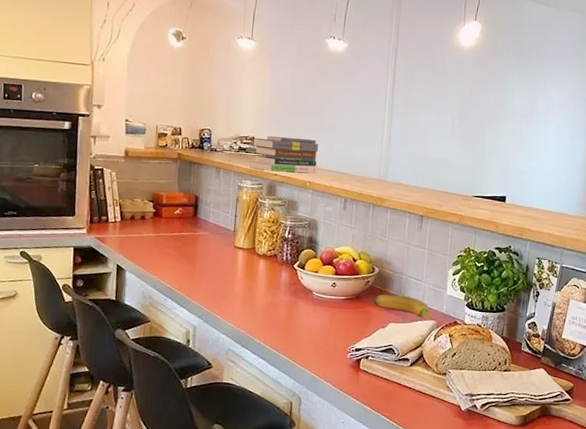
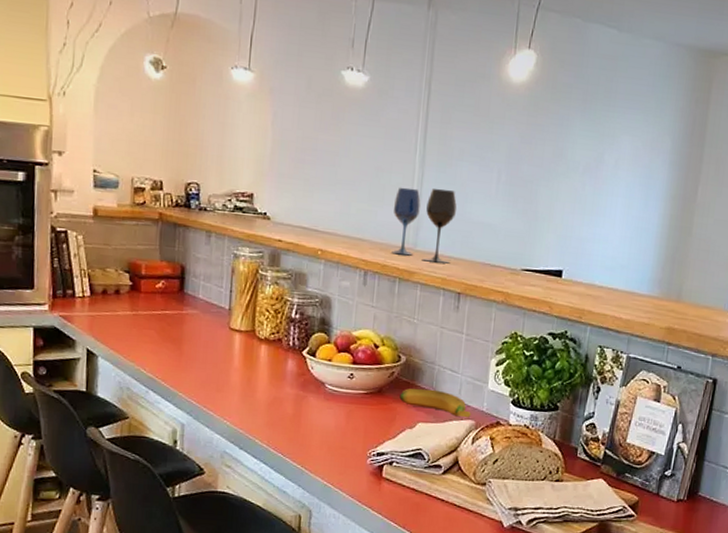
books: present [249,135,318,174] -> none [247,192,332,240]
wineglass: none [367,130,390,186] -> present [392,187,421,256]
wineglass: none [391,132,420,192] -> present [422,189,457,264]

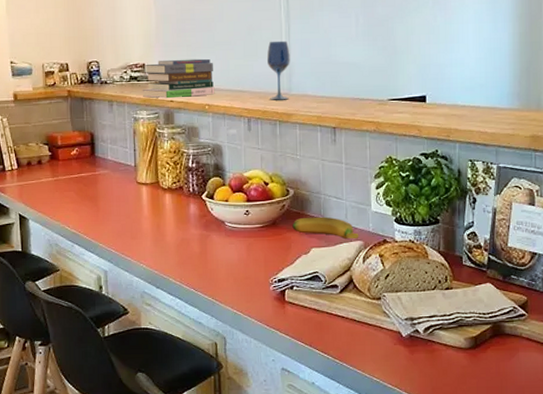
books: none [247,192,332,240] -> present [143,58,215,99]
wineglass: present [422,189,457,264] -> none [296,38,324,103]

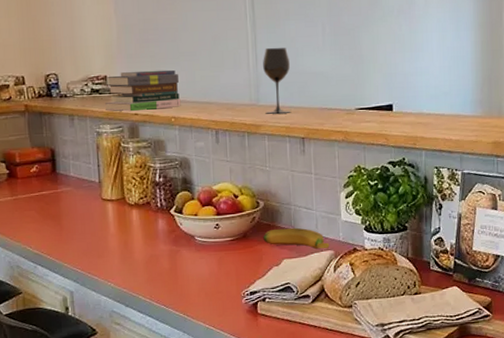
wineglass: present [266,40,290,100] -> none [233,50,257,112]
wineglass: none [296,38,324,103] -> present [263,48,291,114]

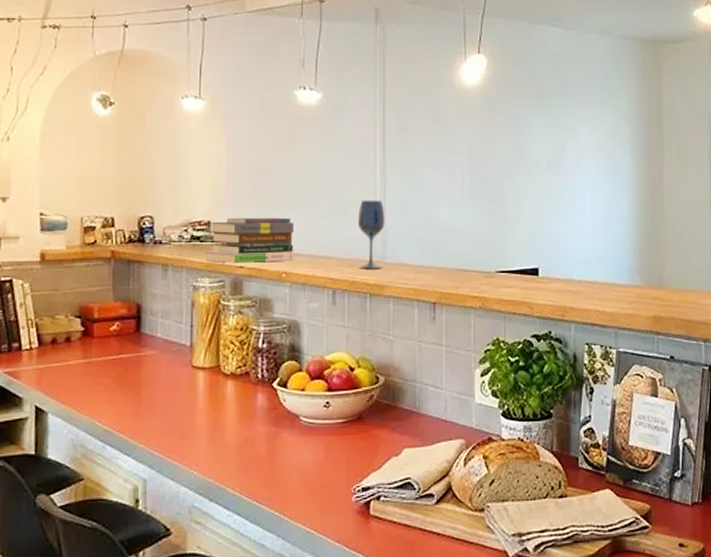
wineglass: none [233,50,257,112] -> present [357,199,385,269]
wineglass: present [263,48,291,114] -> none [392,198,424,273]
banana: present [263,227,330,249] -> none [381,410,460,437]

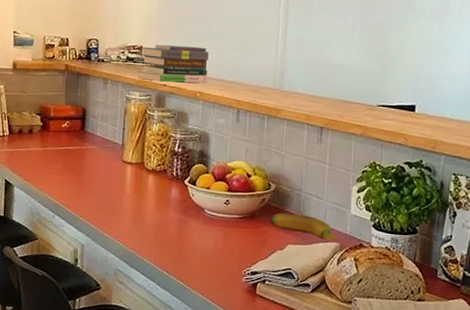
wineglass: present [357,199,385,269] -> none [261,36,285,96]
banana: none [381,410,460,437] -> present [270,213,336,240]

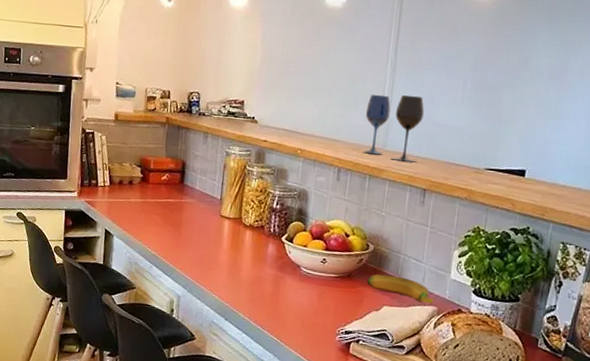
books: present [137,44,209,83] -> none [238,99,311,140]
wineglass: none [261,36,285,96] -> present [363,94,391,155]
wineglass: none [287,37,318,102] -> present [391,95,425,163]

